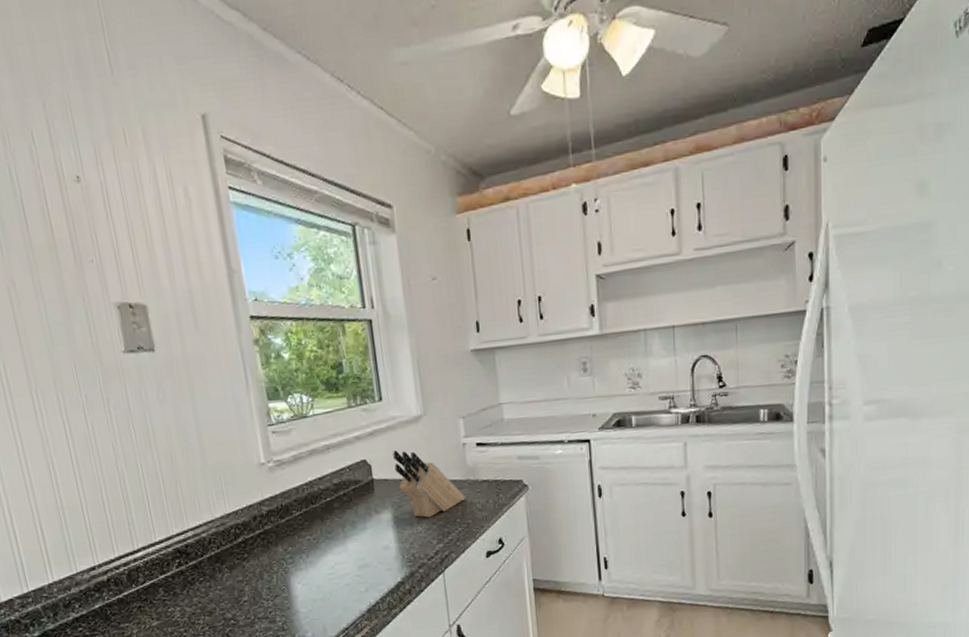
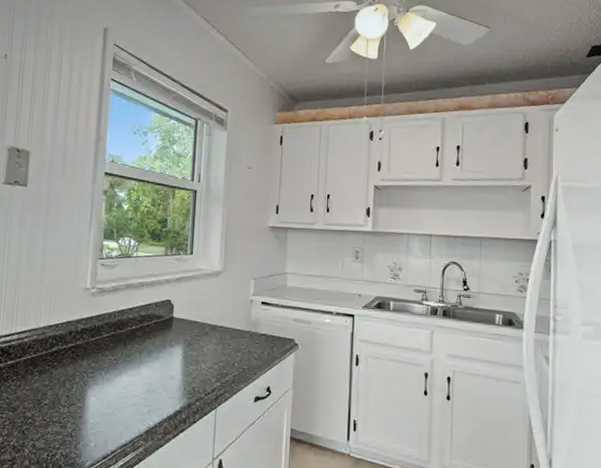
knife block: present [393,450,465,518] -> none [192,296,245,358]

